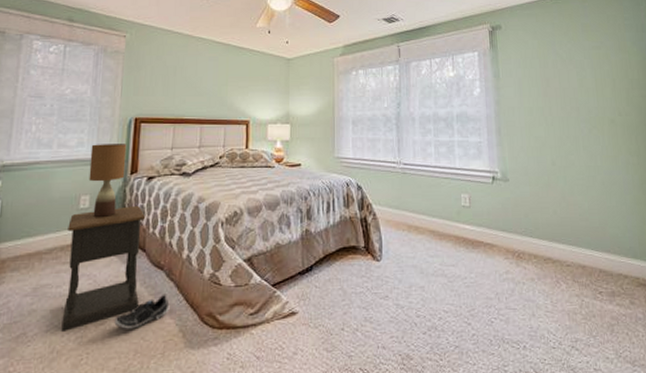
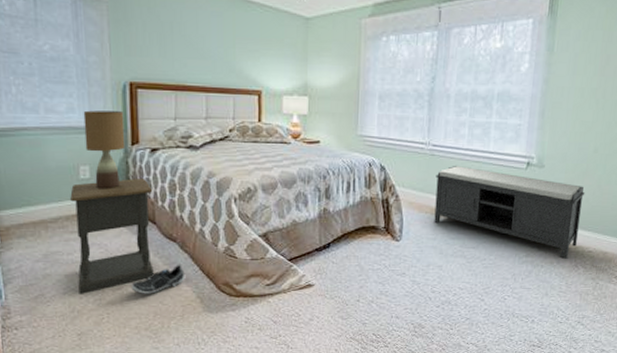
bench: none [409,183,554,276] -> present [434,166,585,260]

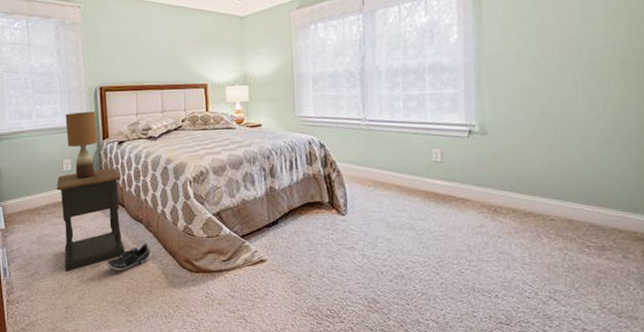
bench: present [434,166,585,260] -> none [375,138,538,230]

